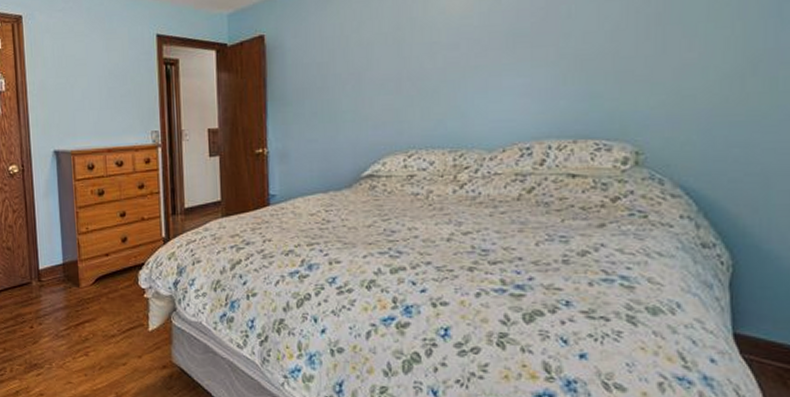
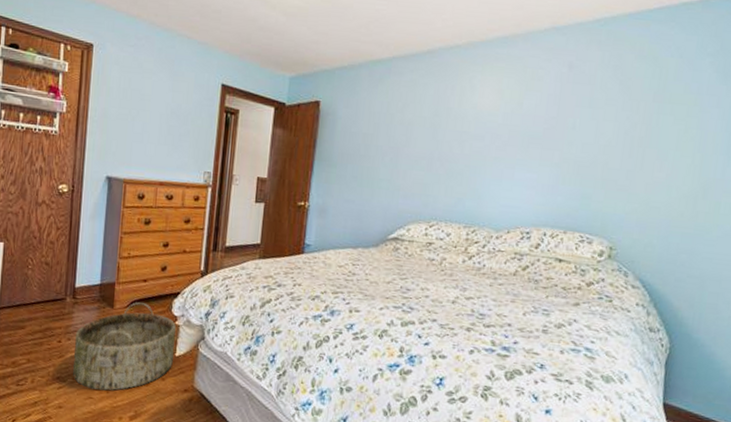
basket: none [46,277,148,374] -> present [73,301,177,391]

